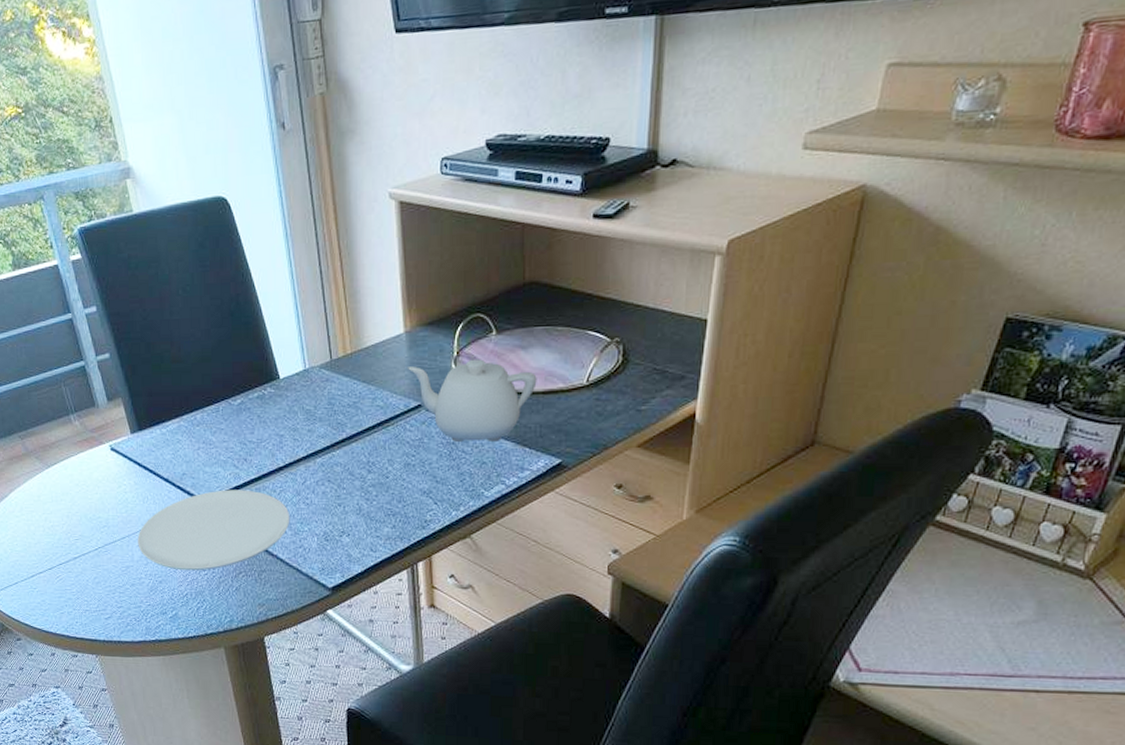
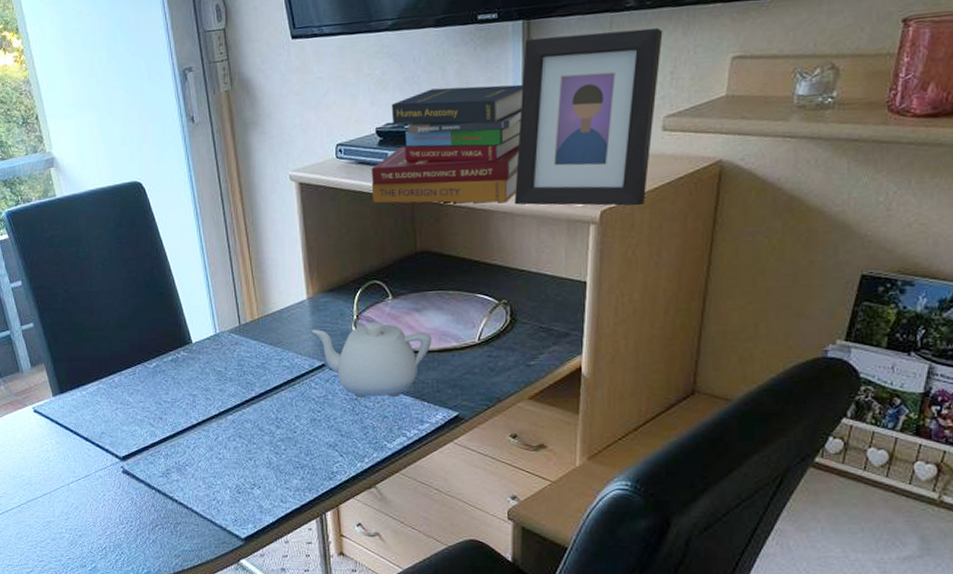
plate: present [137,489,290,571] -> none [58,446,204,525]
books: none [478,91,652,229] -> present [371,84,524,204]
picture frame: none [634,26,813,236] -> present [514,27,663,206]

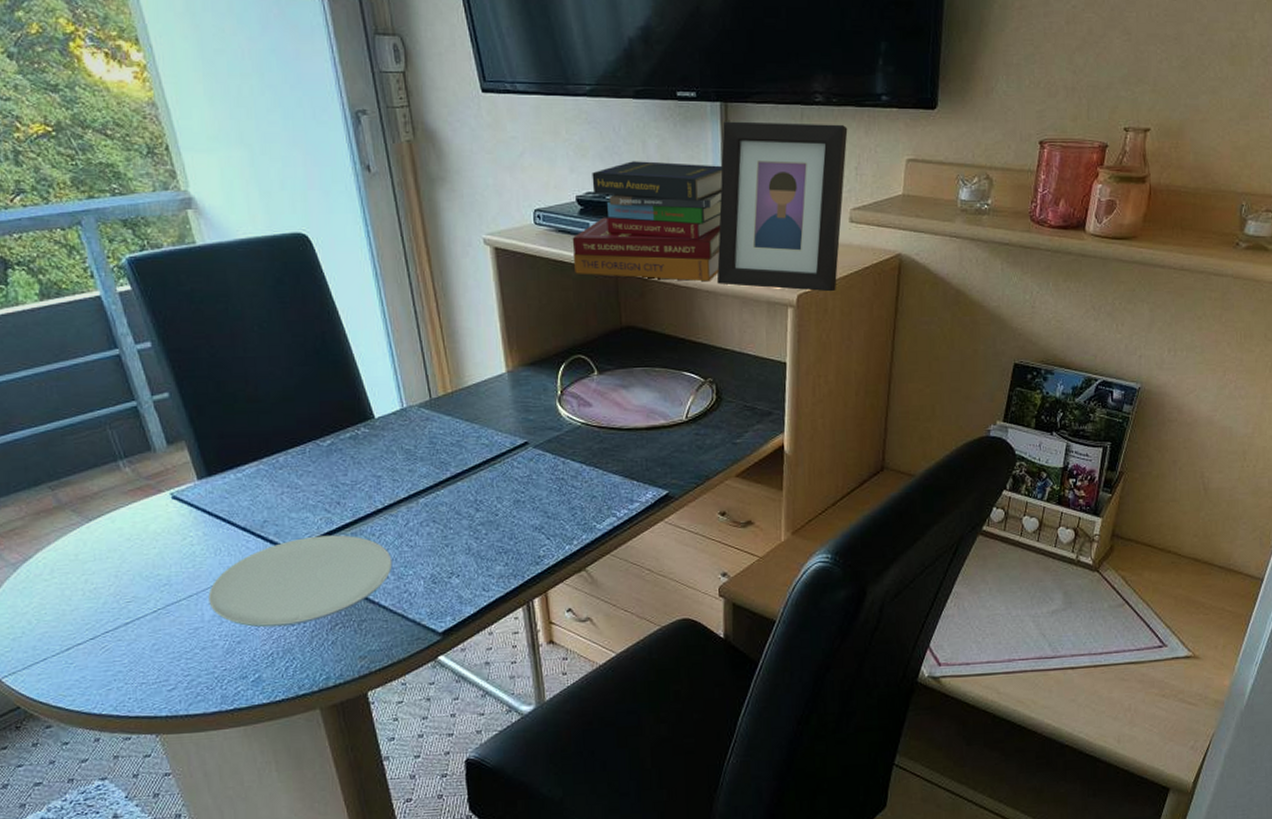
plate: none [58,446,204,525] -> present [208,535,393,628]
teapot: present [311,321,432,398] -> none [512,397,640,477]

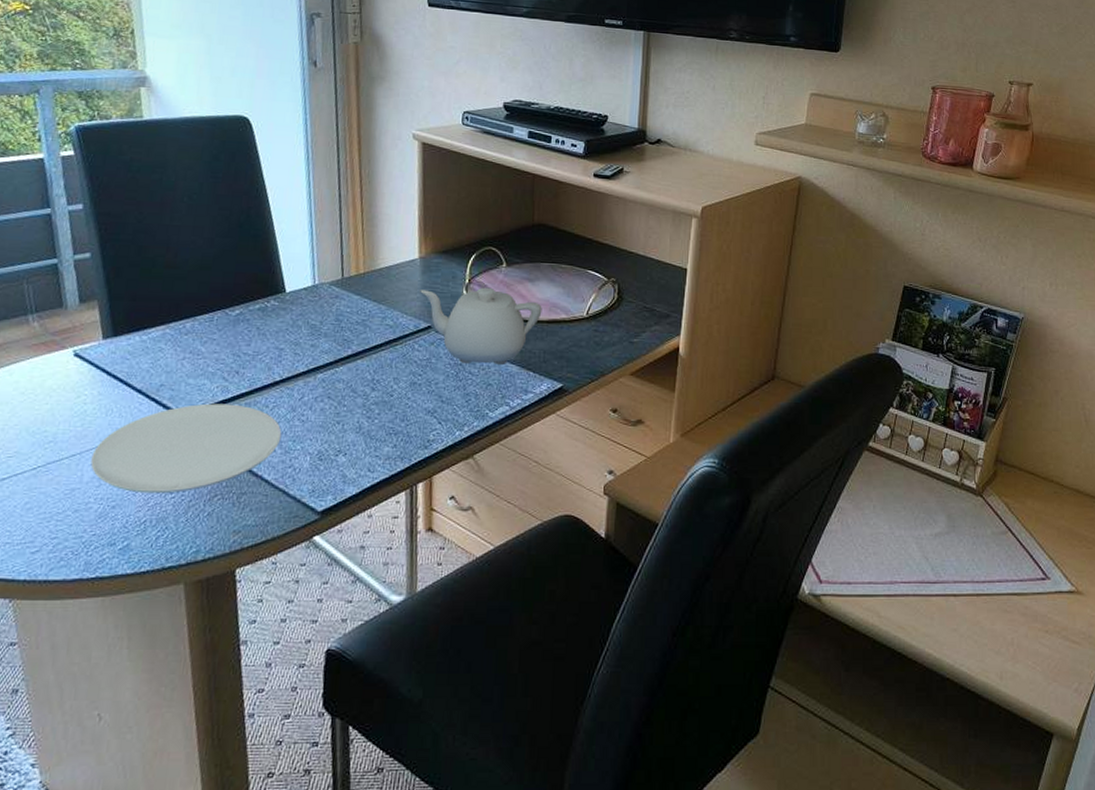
teapot: none [512,397,640,477] -> present [420,287,542,364]
books: present [572,161,723,282] -> none [494,76,641,189]
picture frame: present [716,121,848,292] -> none [627,48,758,207]

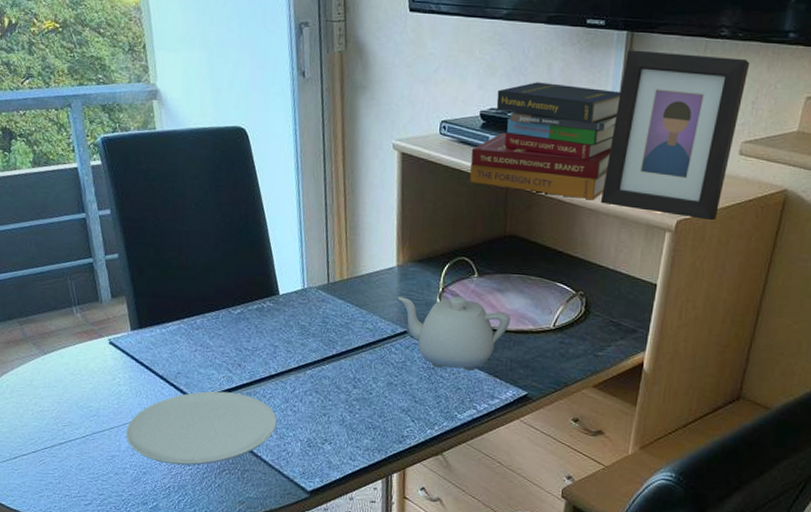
books: none [494,76,641,189] -> present [470,82,621,200]
picture frame: none [627,48,758,207] -> present [600,49,750,221]

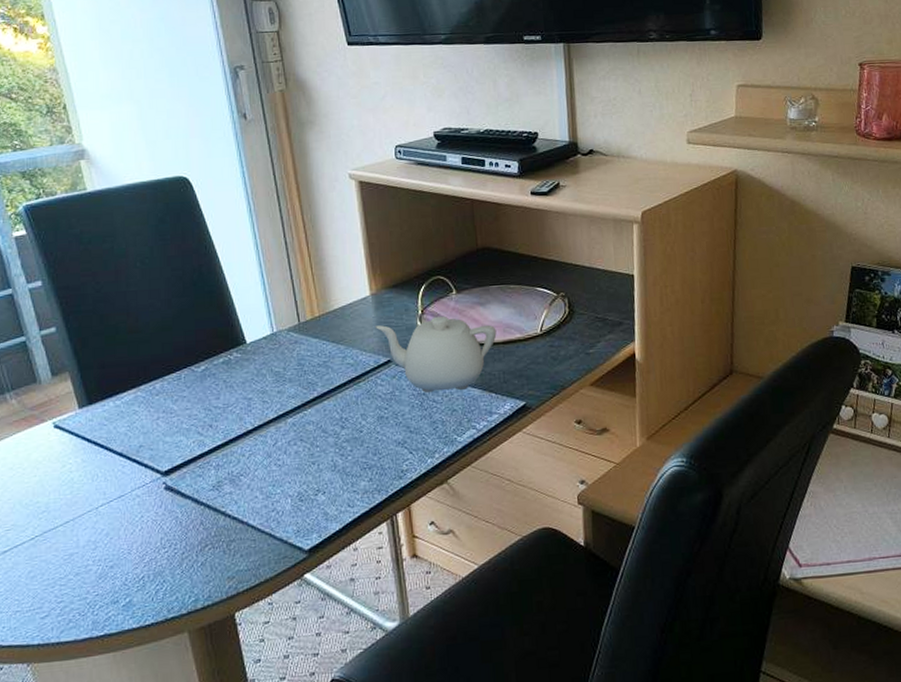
plate: present [126,391,277,466] -> none [84,456,261,551]
books: present [470,82,621,200] -> none [430,98,568,204]
picture frame: present [600,49,750,221] -> none [565,57,681,208]

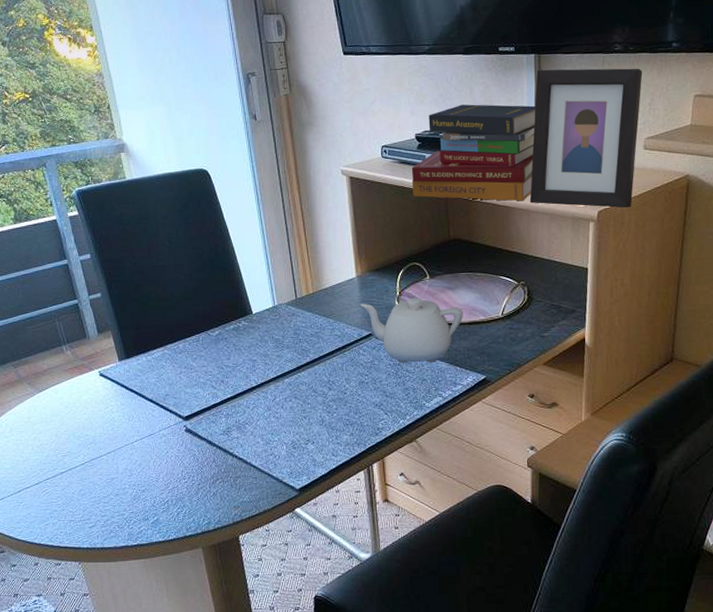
books: none [430,98,568,204] -> present [411,104,536,201]
picture frame: none [565,57,681,208] -> present [529,68,643,208]

